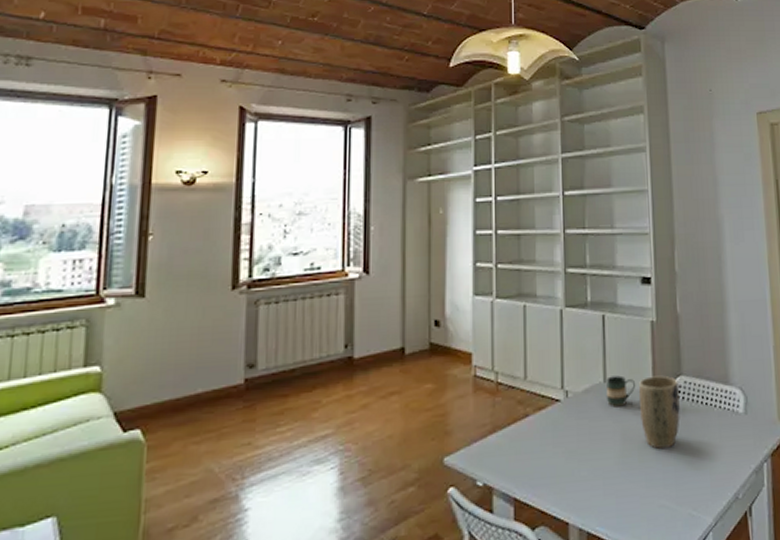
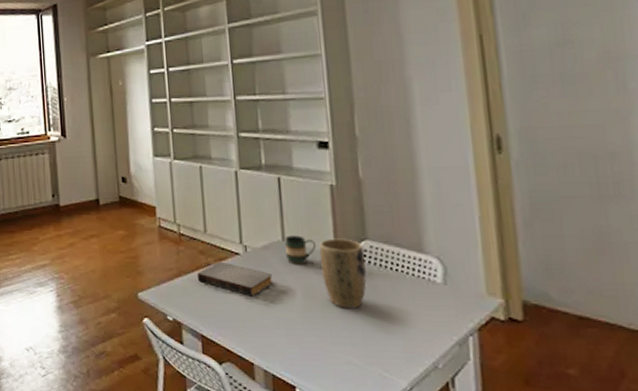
book: none [513,410,593,447] -> present [197,261,274,297]

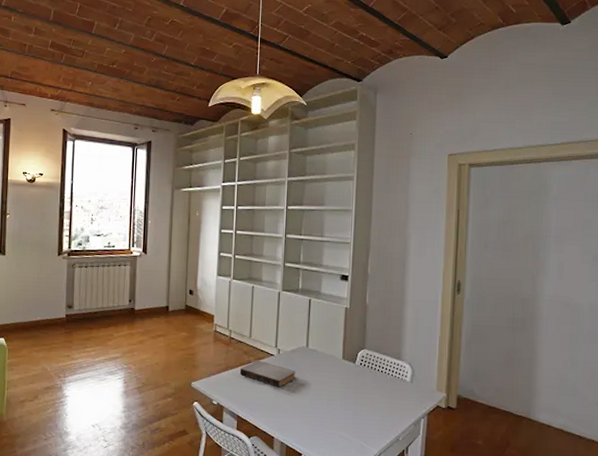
mug: present [285,235,317,265] -> none [307,343,330,365]
plant pot: present [320,238,367,308] -> none [331,347,362,398]

